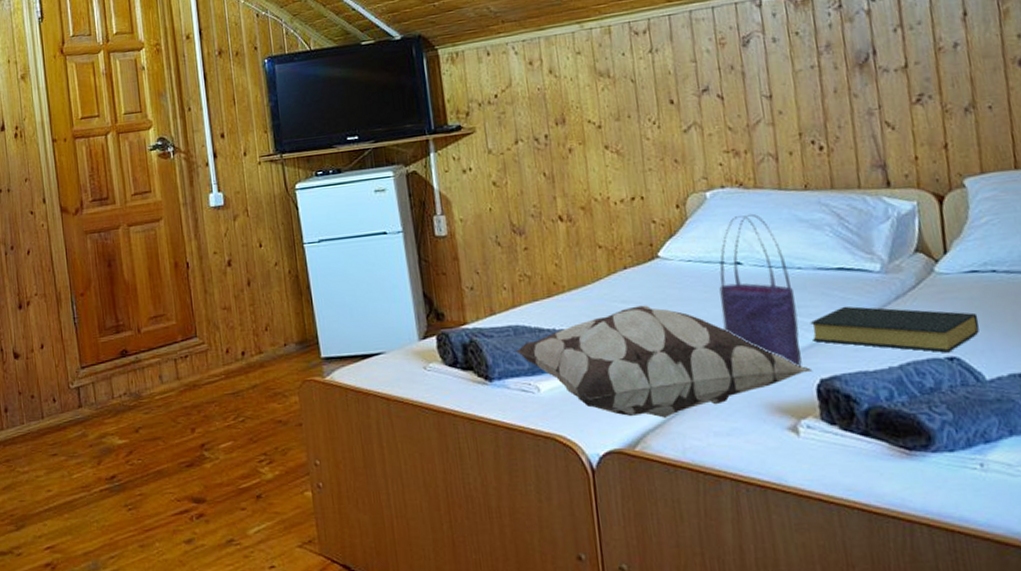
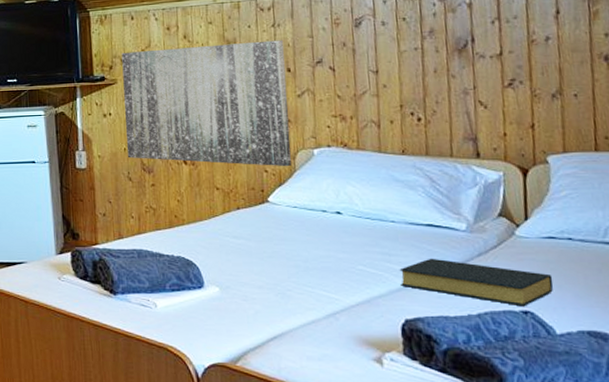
wall art: none [478,67,682,220] -> present [121,40,292,167]
decorative pillow: present [516,305,811,418] -> none [139,242,398,340]
tote bag: present [719,213,802,368] -> none [320,171,390,308]

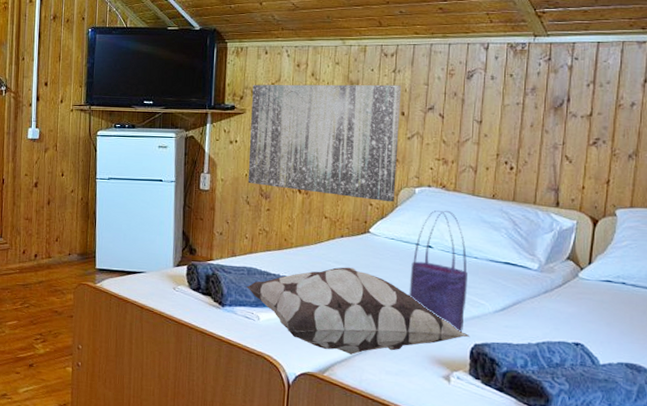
decorative pillow: none [139,242,398,340] -> present [247,267,469,355]
tote bag: none [320,171,390,308] -> present [409,210,467,333]
hardback book: present [399,258,554,307] -> none [475,292,604,339]

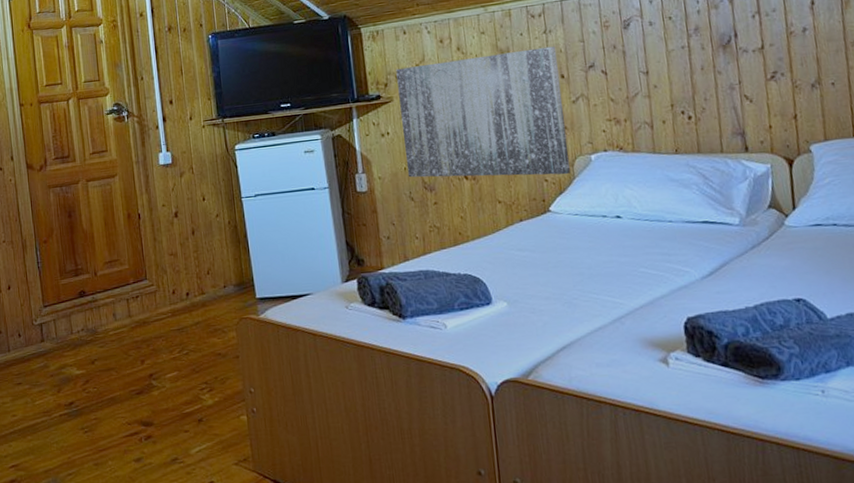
decorative pillow: present [247,267,469,355] -> none [426,253,680,351]
tote bag: present [409,210,467,333] -> none [601,174,672,307]

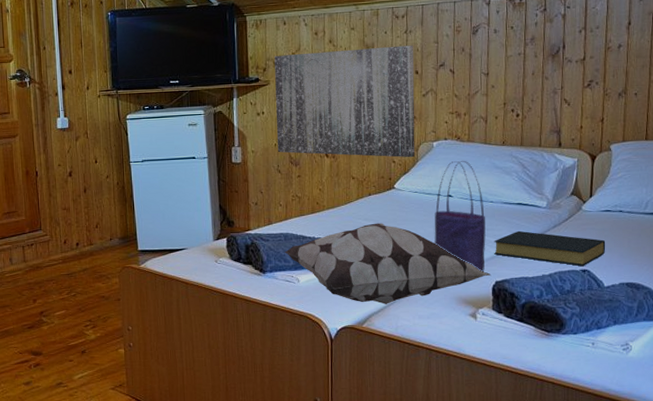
decorative pillow: none [426,253,680,351] -> present [285,223,490,304]
tote bag: none [601,174,672,307] -> present [434,160,486,273]
hardback book: none [679,254,823,295] -> present [494,230,606,267]

